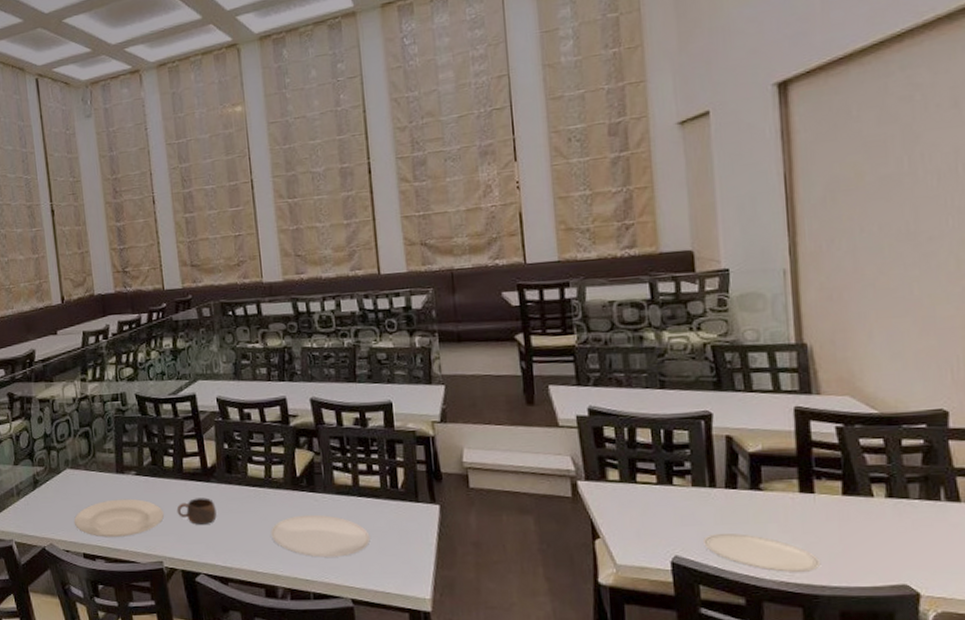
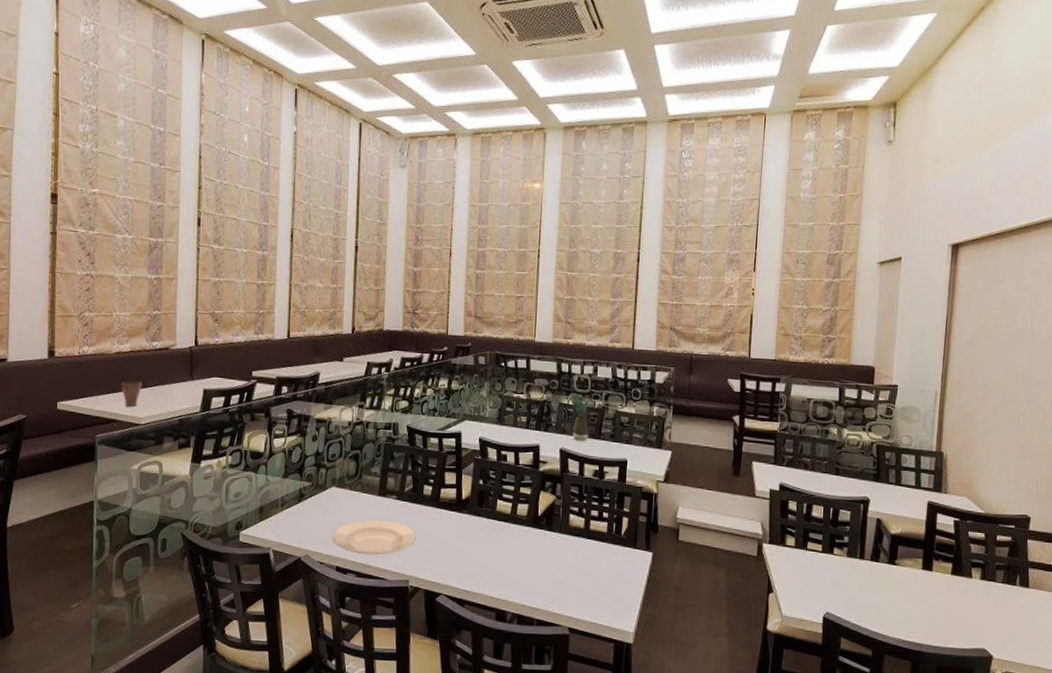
cup: present [176,497,217,525] -> none [428,526,464,550]
plate: present [271,514,370,558] -> none [508,550,592,590]
vase: none [314,332,342,388] -> present [571,391,590,442]
plate: present [703,532,821,572] -> none [849,596,929,633]

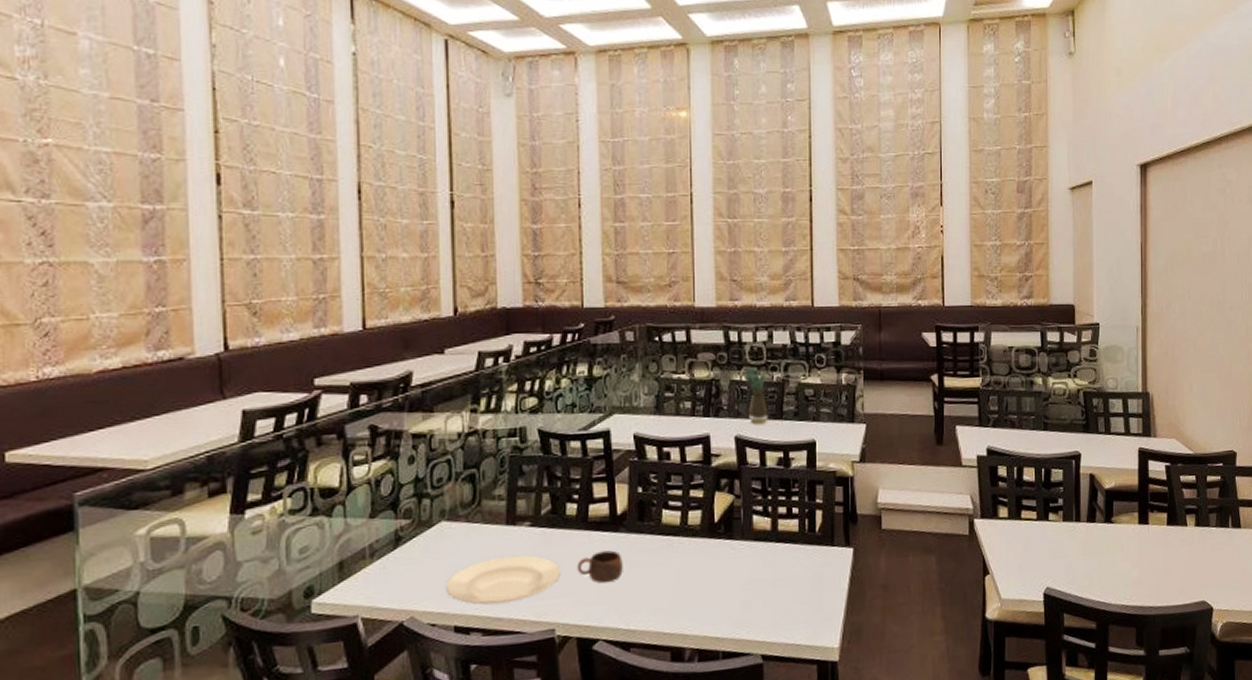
cup: present [121,381,142,406] -> none [110,410,145,446]
cup: none [428,526,464,550] -> present [576,550,623,582]

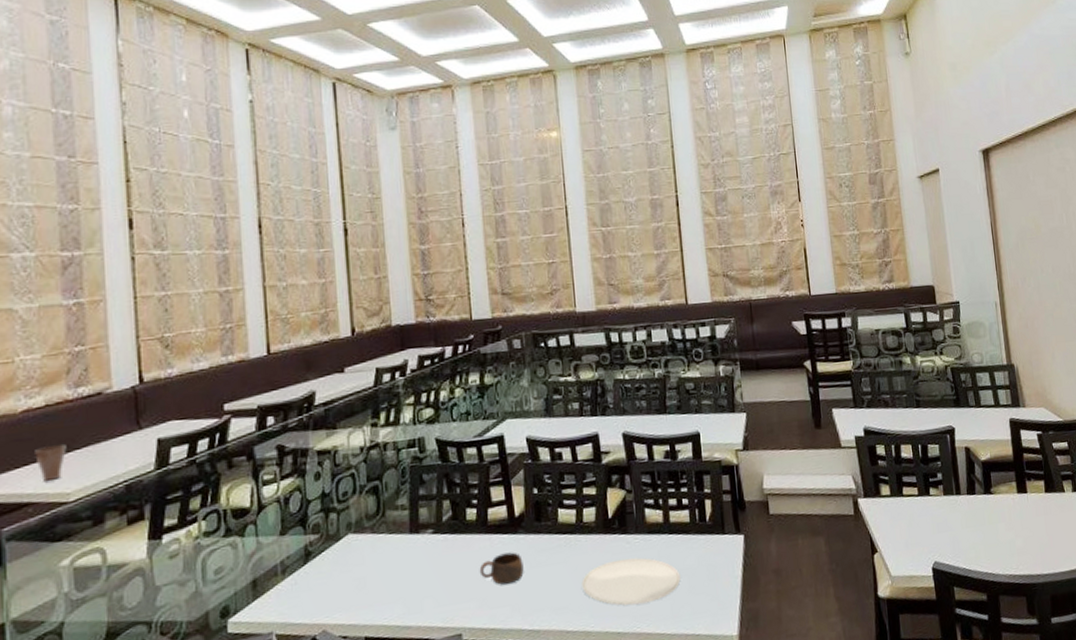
cup: none [110,410,145,446] -> present [35,444,67,481]
plate: present [445,555,562,605] -> none [354,562,466,614]
plate: none [682,564,785,612] -> present [581,557,681,606]
vase: present [744,364,768,426] -> none [626,363,653,421]

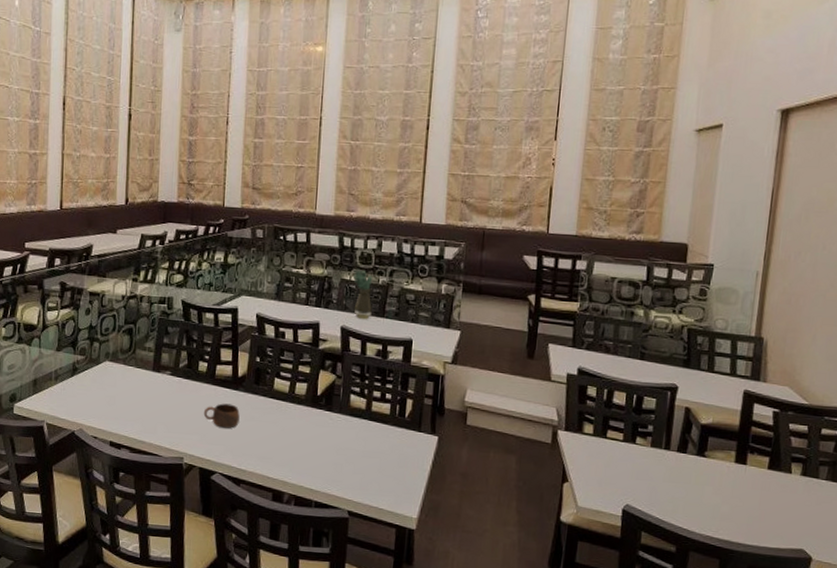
plate: present [581,557,681,606] -> none [286,430,374,472]
vase: none [626,363,653,421] -> present [353,267,373,320]

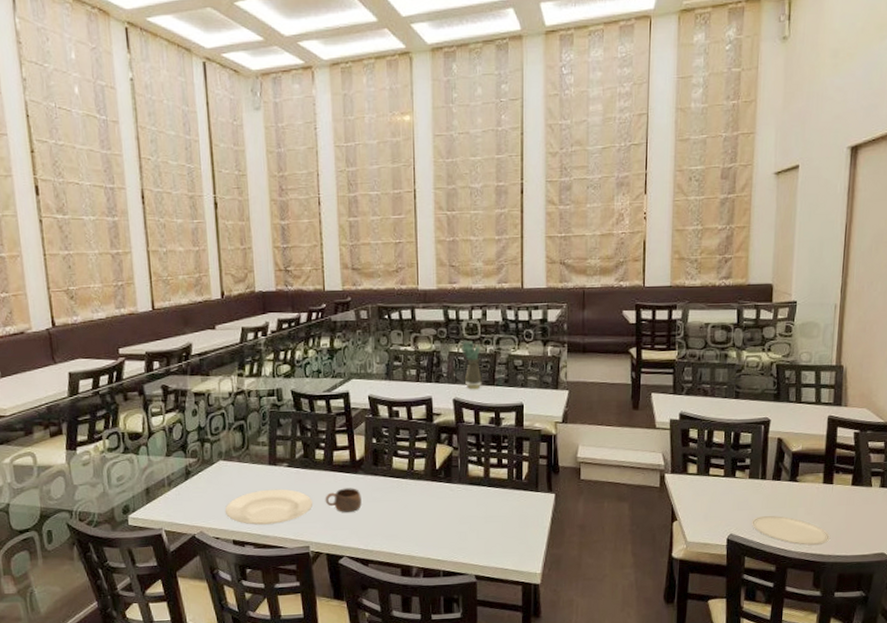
plate: none [105,395,192,431] -> present [224,488,314,525]
plate: none [651,489,741,530] -> present [752,515,831,545]

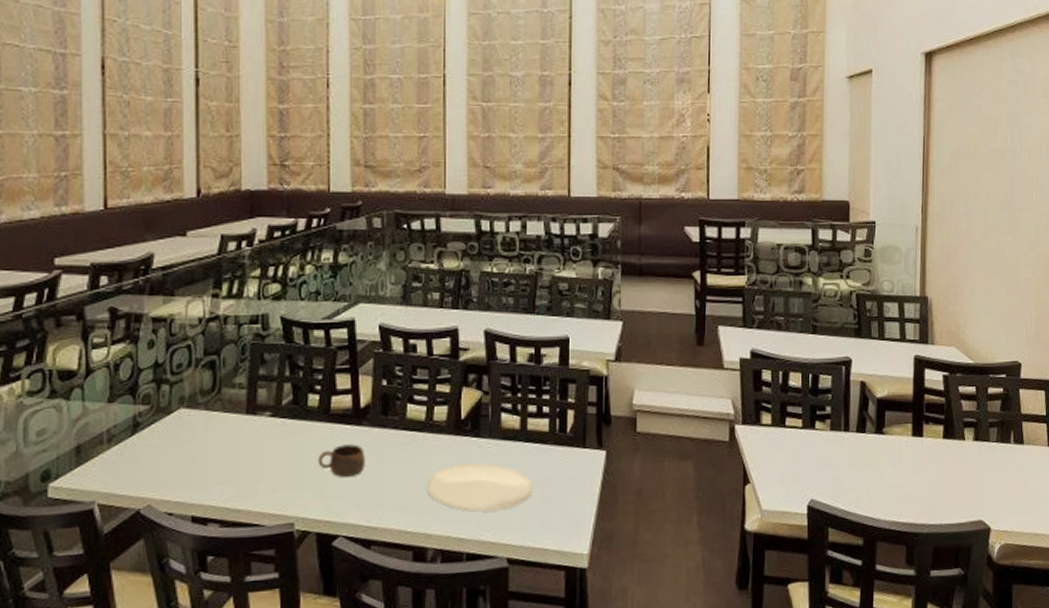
plate: present [224,488,314,525] -> none [183,445,302,495]
plate: none [410,502,495,540] -> present [426,462,533,512]
vase: present [461,338,482,390] -> none [495,255,520,319]
plate: present [752,515,831,545] -> none [835,475,923,512]

